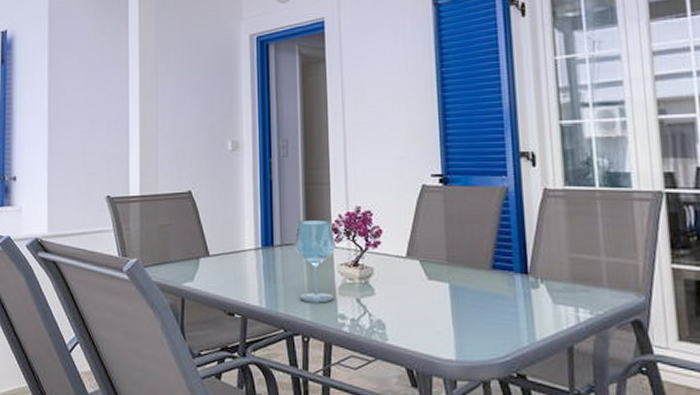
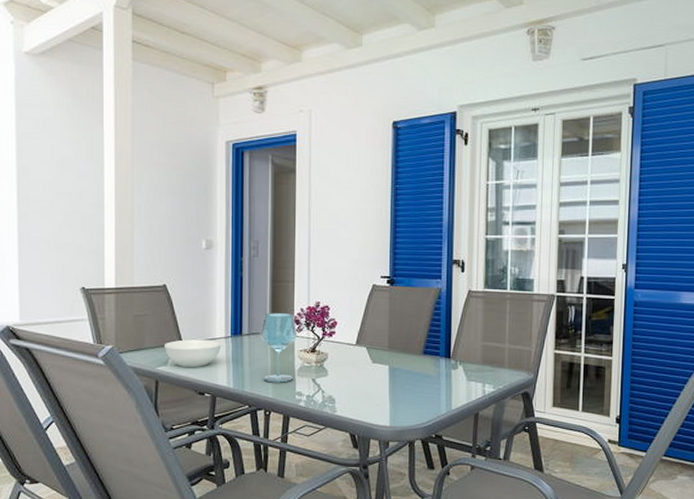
bowl: none [189,251,252,284] -> present [163,339,222,368]

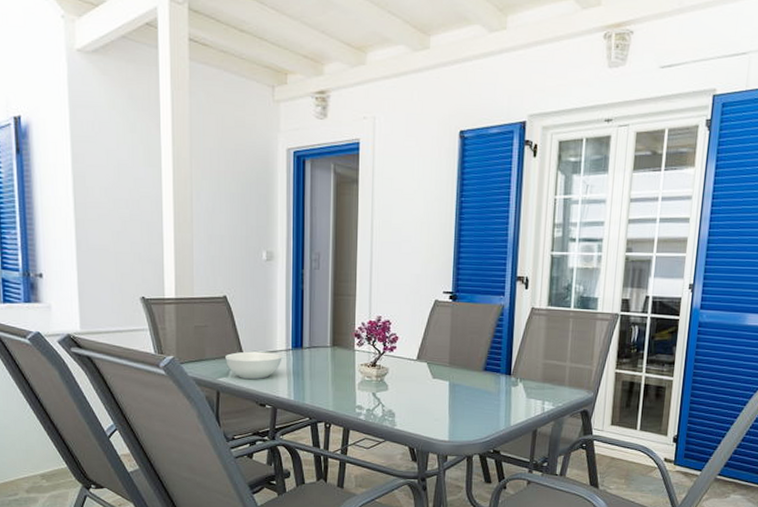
wine glass: present [260,313,298,383] -> none [321,326,359,396]

